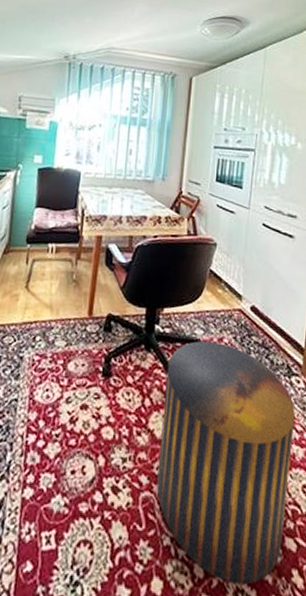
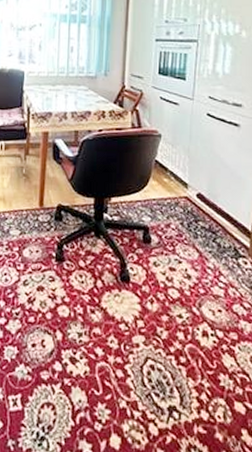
stool: present [156,340,295,585] -> none [111,227,243,442]

